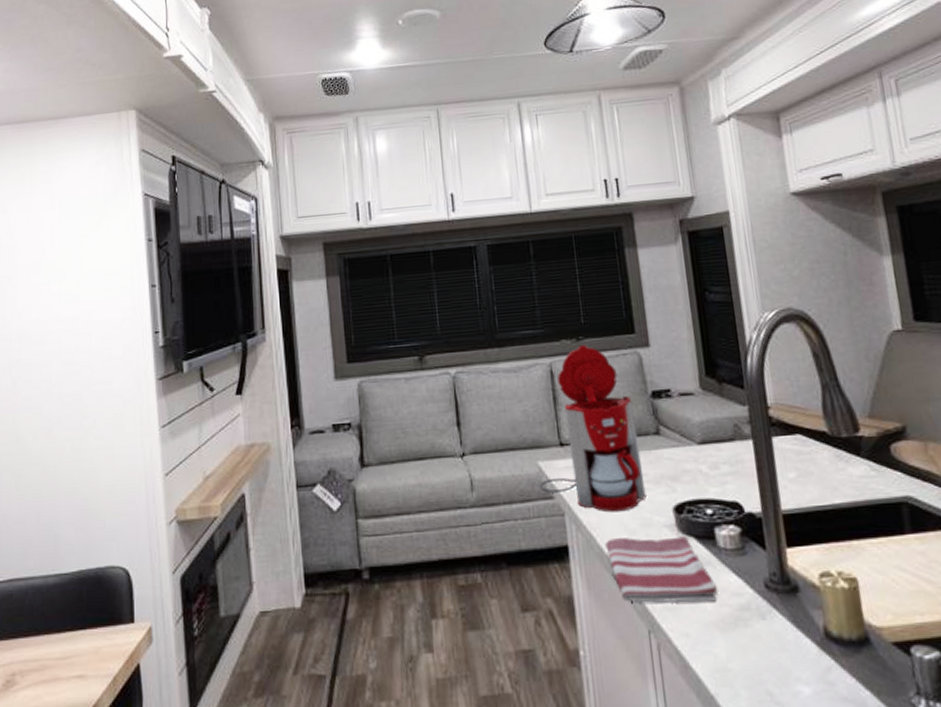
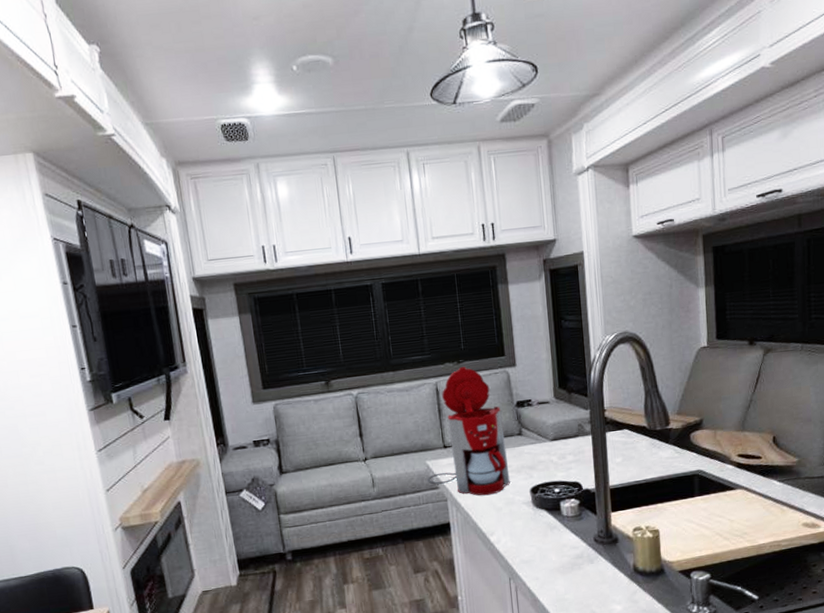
dish towel: present [605,536,718,603] -> none [478,509,561,560]

